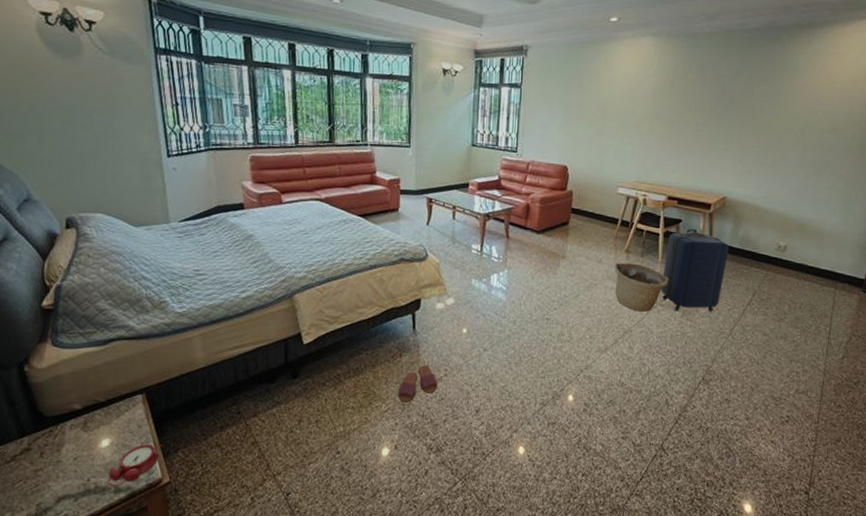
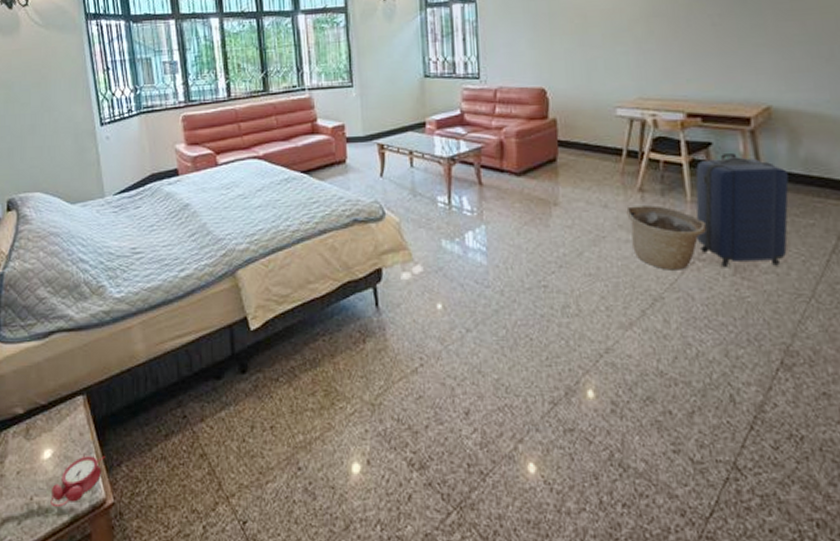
slippers: present [398,365,437,403] -> none [365,352,412,402]

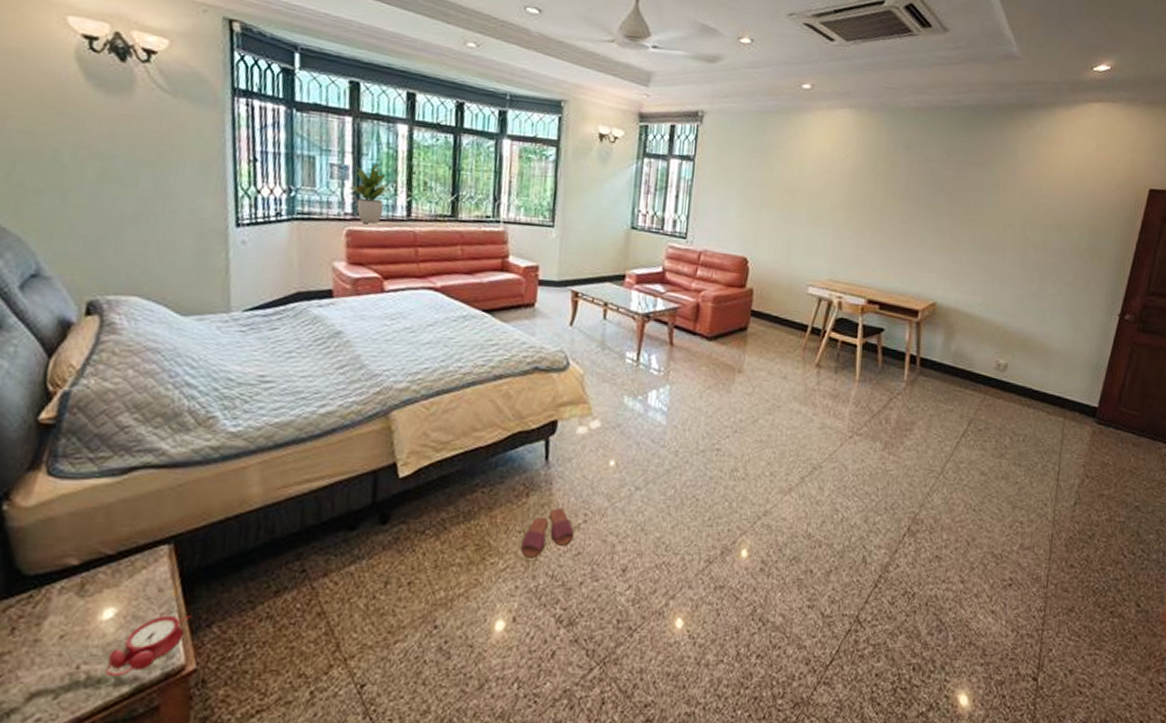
potted plant: none [180,56,213,109] -> present [349,164,391,225]
slippers: none [365,352,412,402] -> present [521,507,573,558]
basket: present [626,205,706,270] -> none [802,380,867,443]
suitcase: present [696,153,789,268] -> none [857,340,940,444]

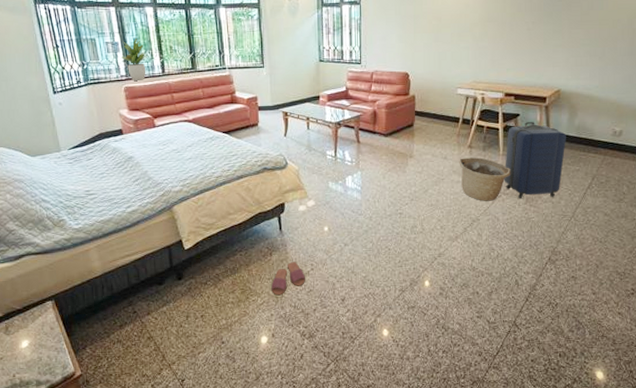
alarm clock: present [105,613,191,675] -> none [29,342,73,380]
basket: none [802,380,867,443] -> present [459,157,510,201]
suitcase: none [857,340,940,444] -> present [504,122,566,199]

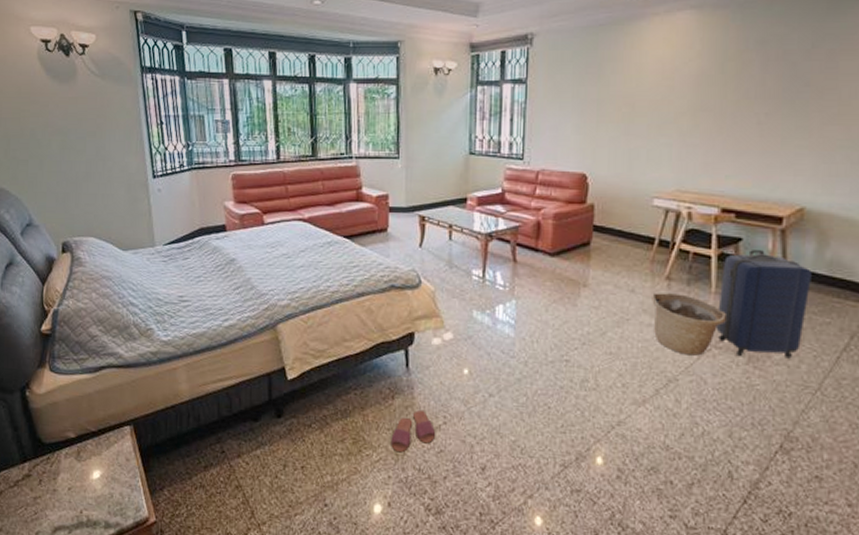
potted plant: present [121,38,149,82] -> none [231,117,263,169]

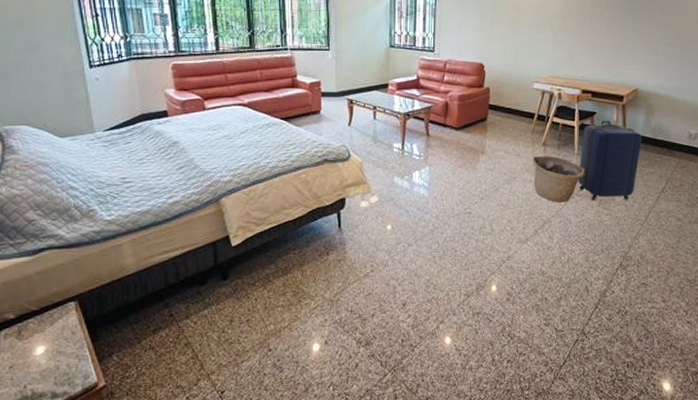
slippers: present [391,409,435,453] -> none [327,261,364,299]

